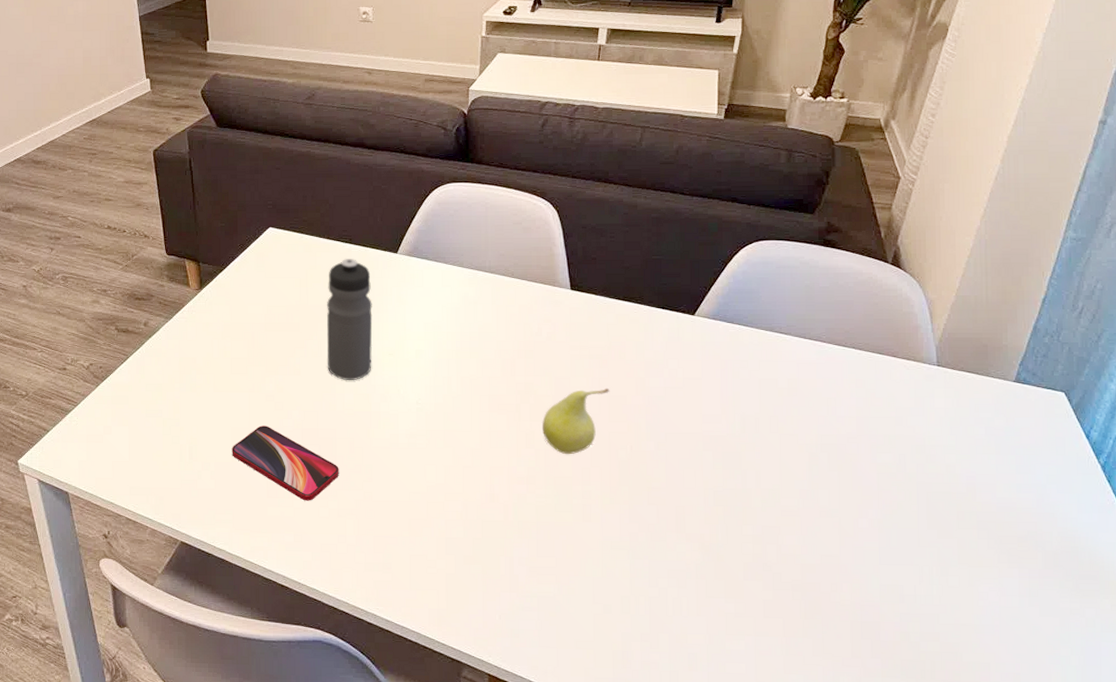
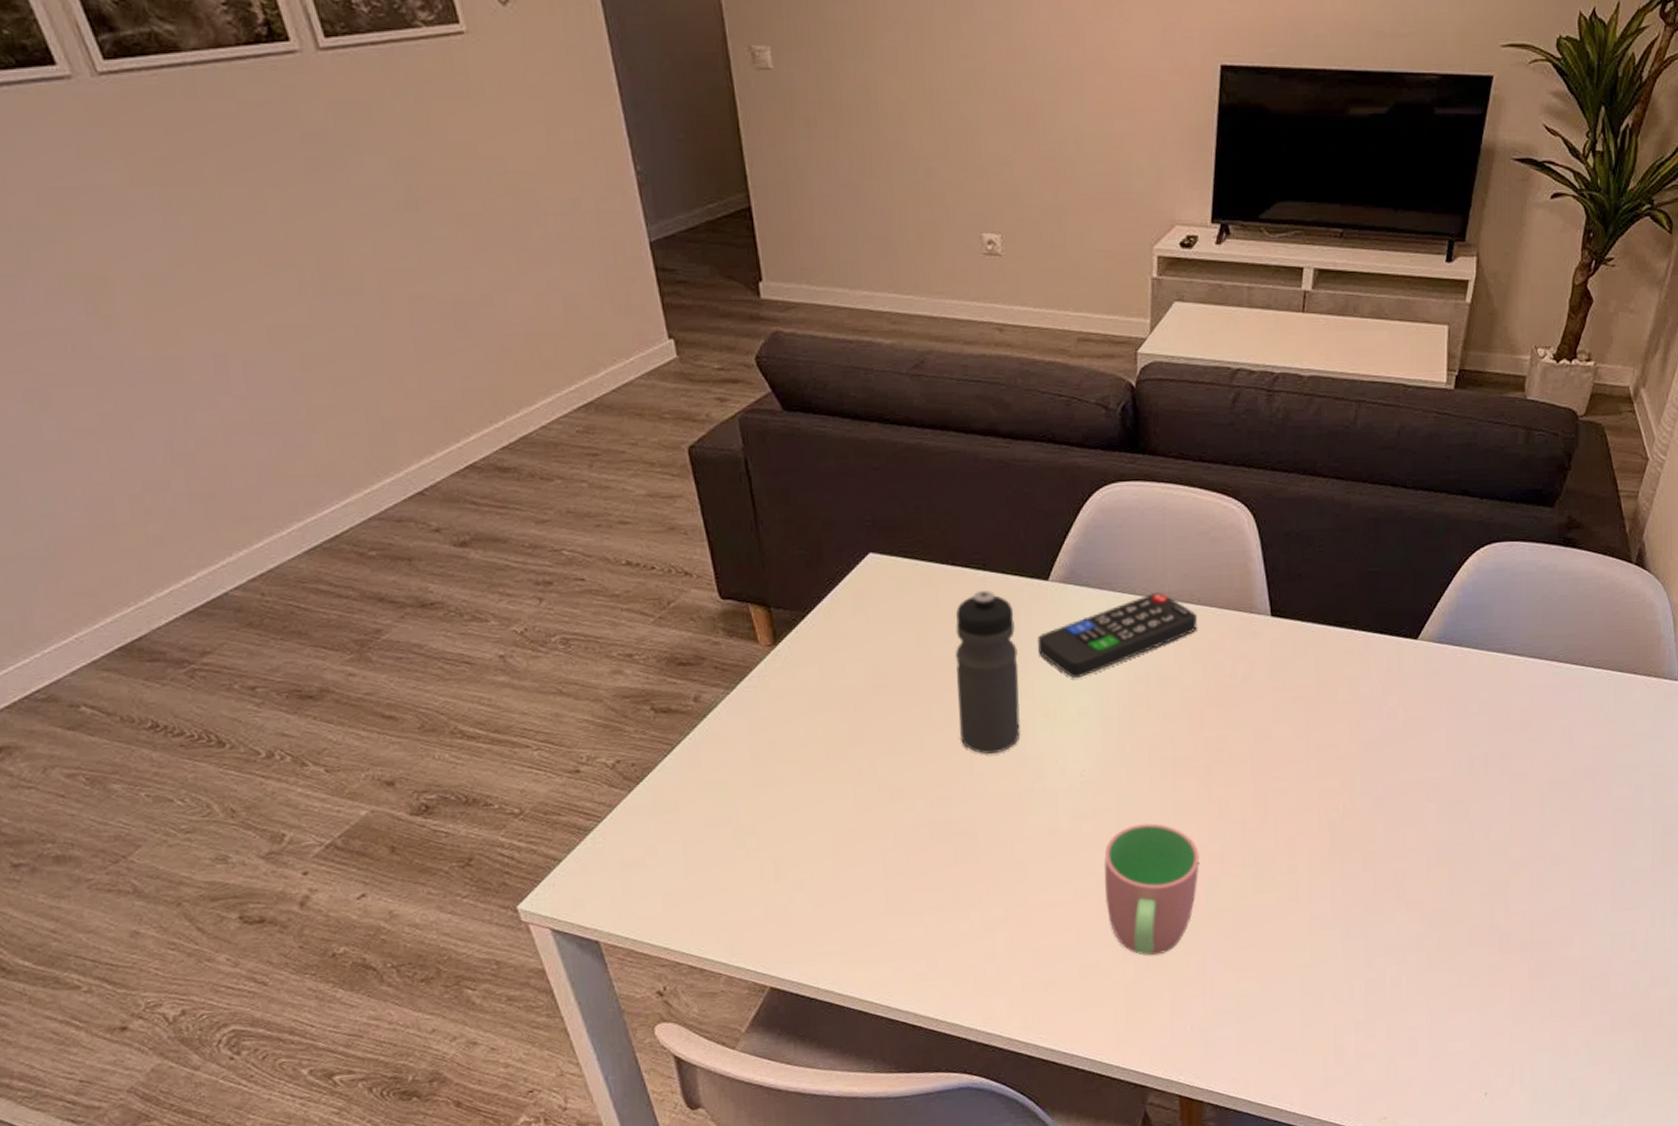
smartphone: present [232,425,339,501] -> none [834,823,983,916]
remote control: none [388,267,511,328] -> present [1038,593,1197,679]
cup: none [432,445,509,554] -> present [1103,822,1199,956]
fruit: present [542,387,610,455] -> none [1239,736,1320,823]

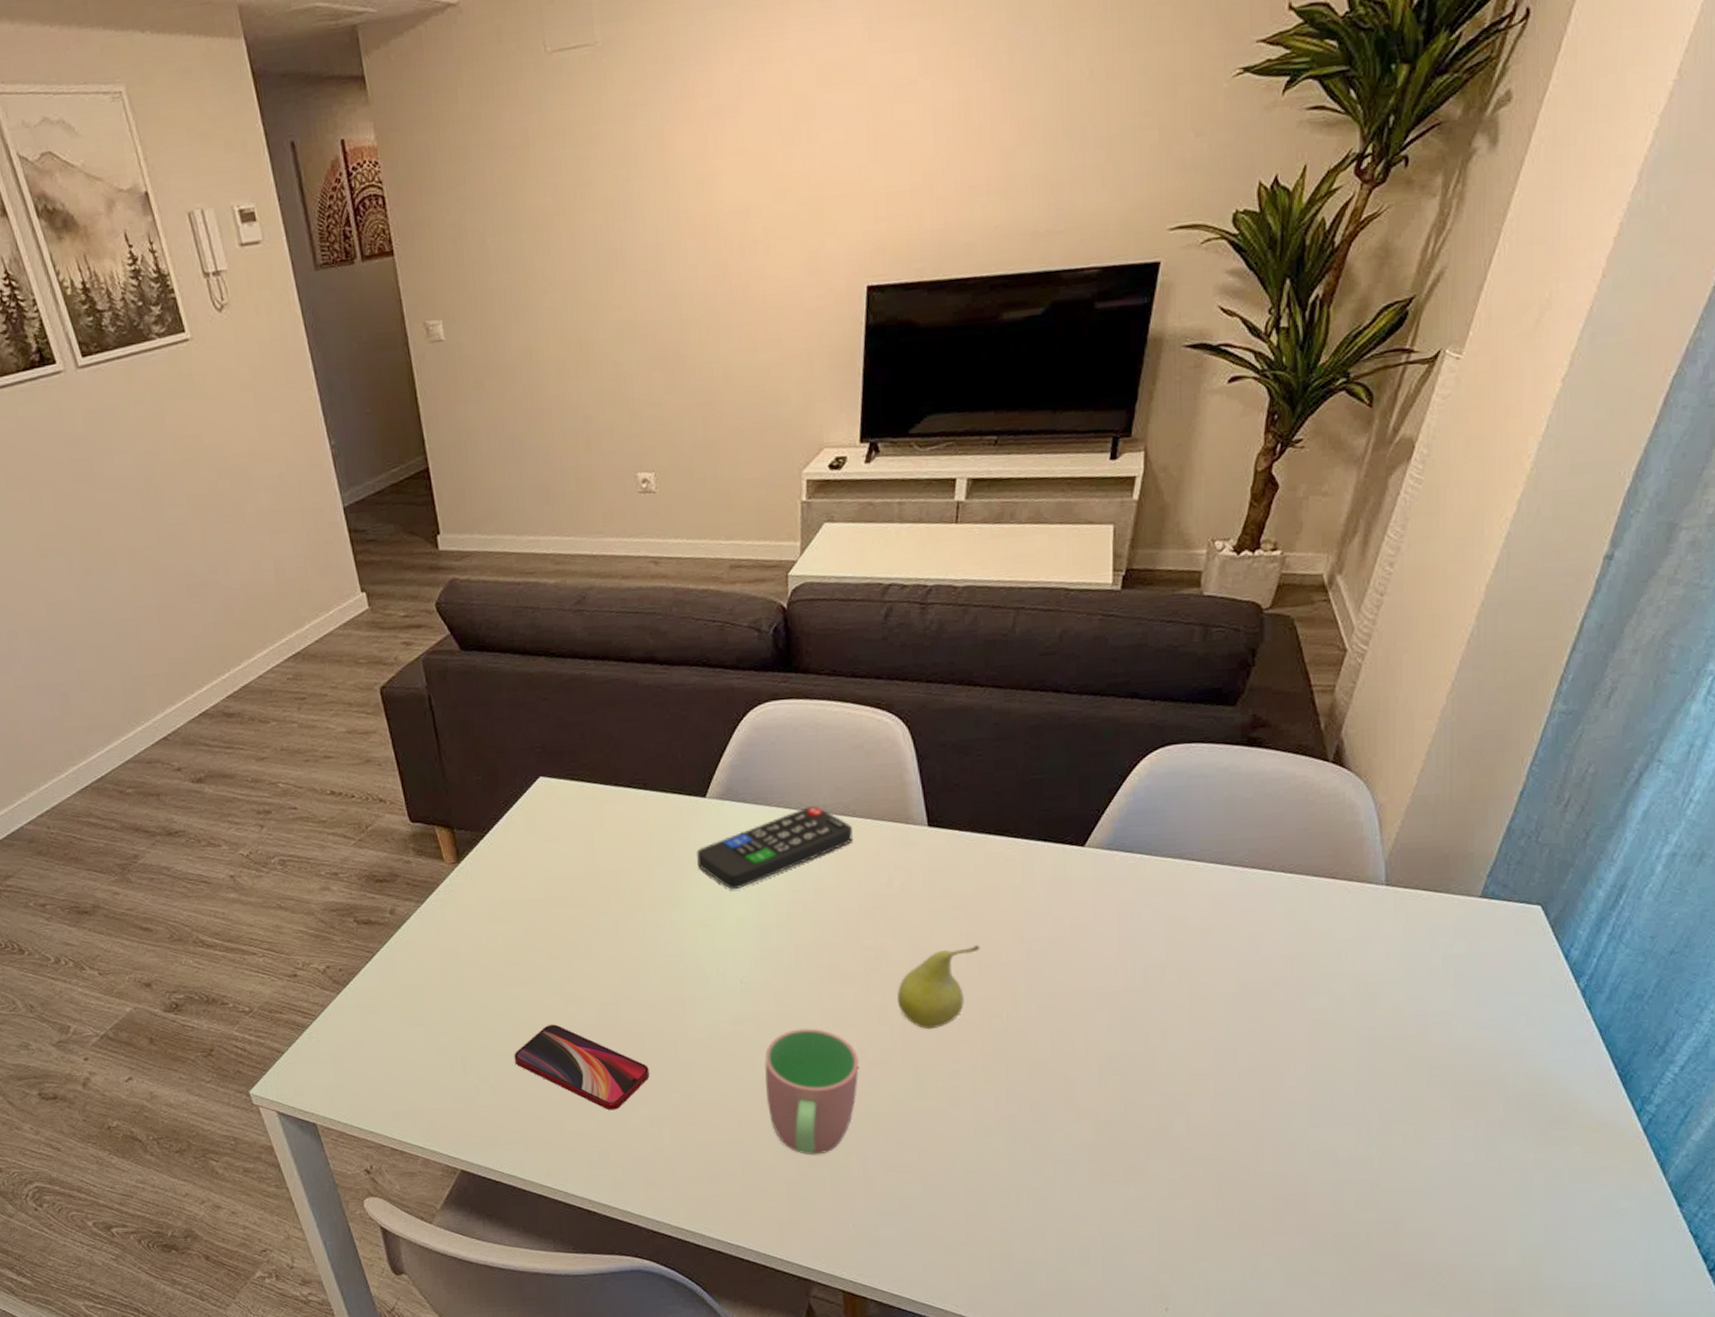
smartphone: none [834,823,983,916] -> present [514,1024,650,1111]
water bottle: present [955,591,1021,755] -> none [619,809,682,962]
fruit: none [1239,736,1320,823] -> present [898,944,981,1030]

